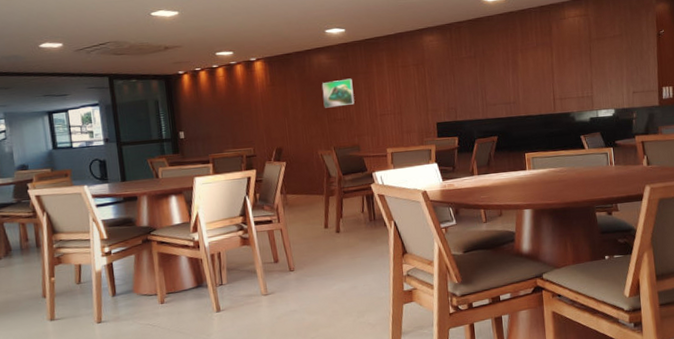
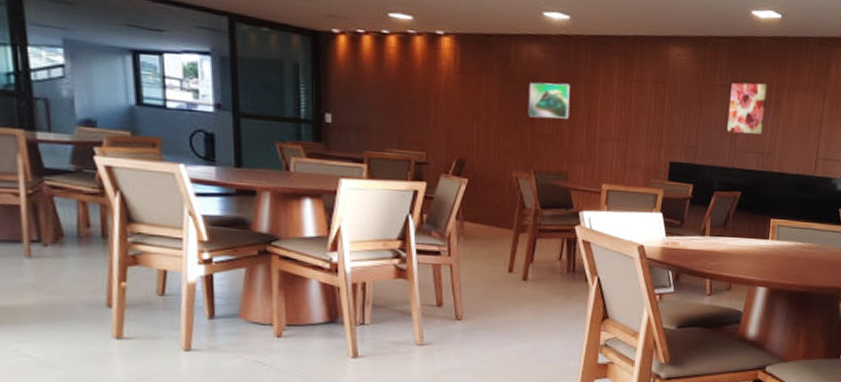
wall art: none [475,50,506,93] -> present [727,82,767,134]

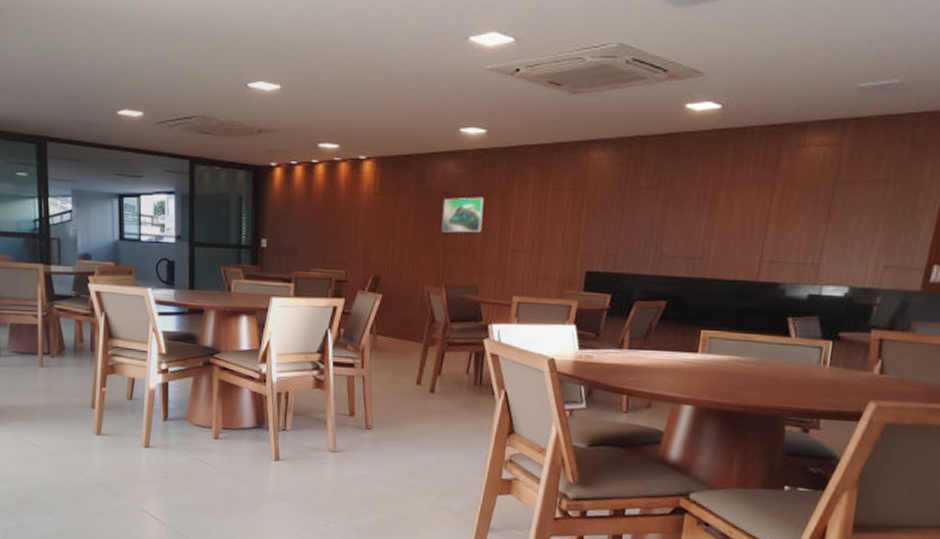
wall art: present [727,82,767,134] -> none [652,182,702,238]

